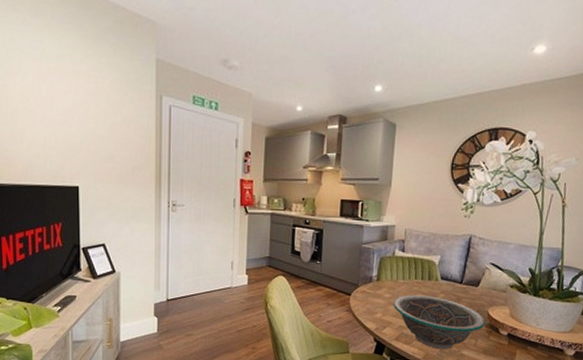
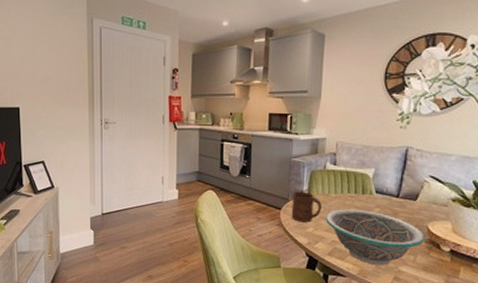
cup: none [360,277,390,308] -> present [291,191,322,223]

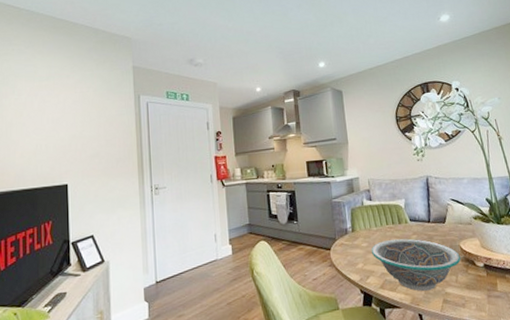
cup: present [291,191,322,223] -> none [338,229,367,260]

